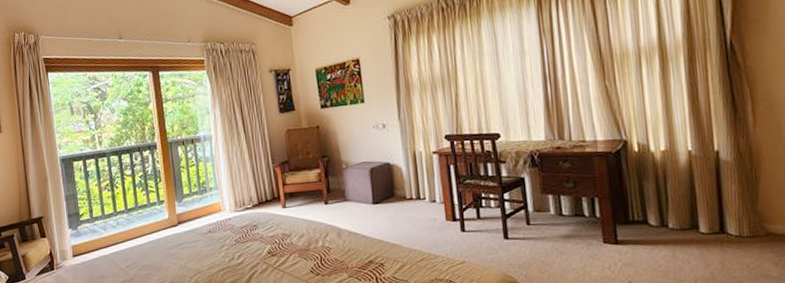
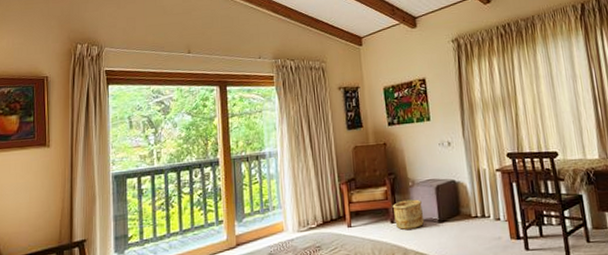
wooden bucket: none [326,181,358,211] -> present [392,199,424,230]

